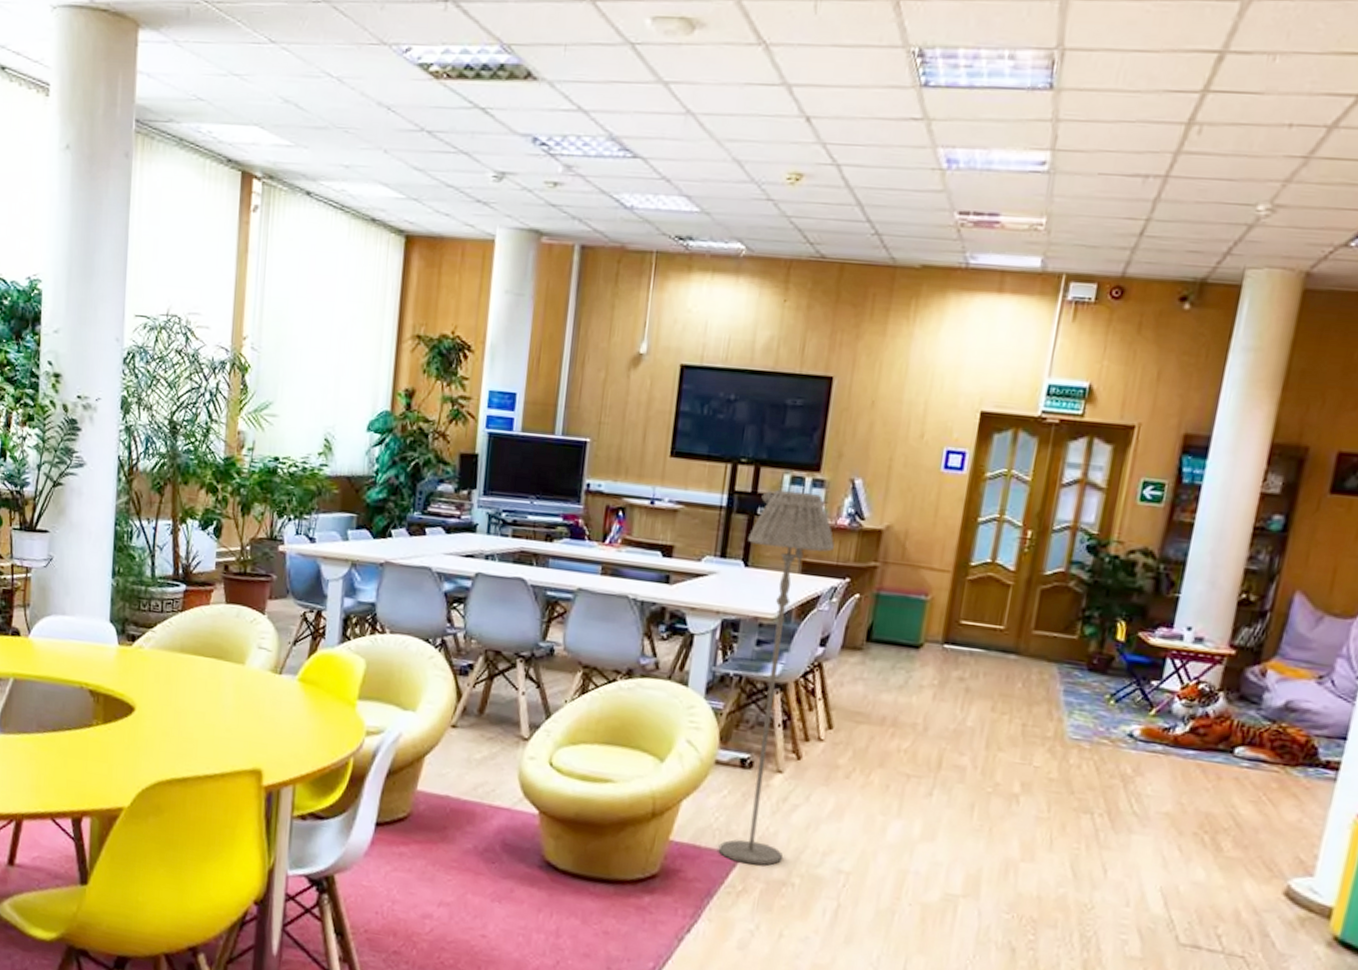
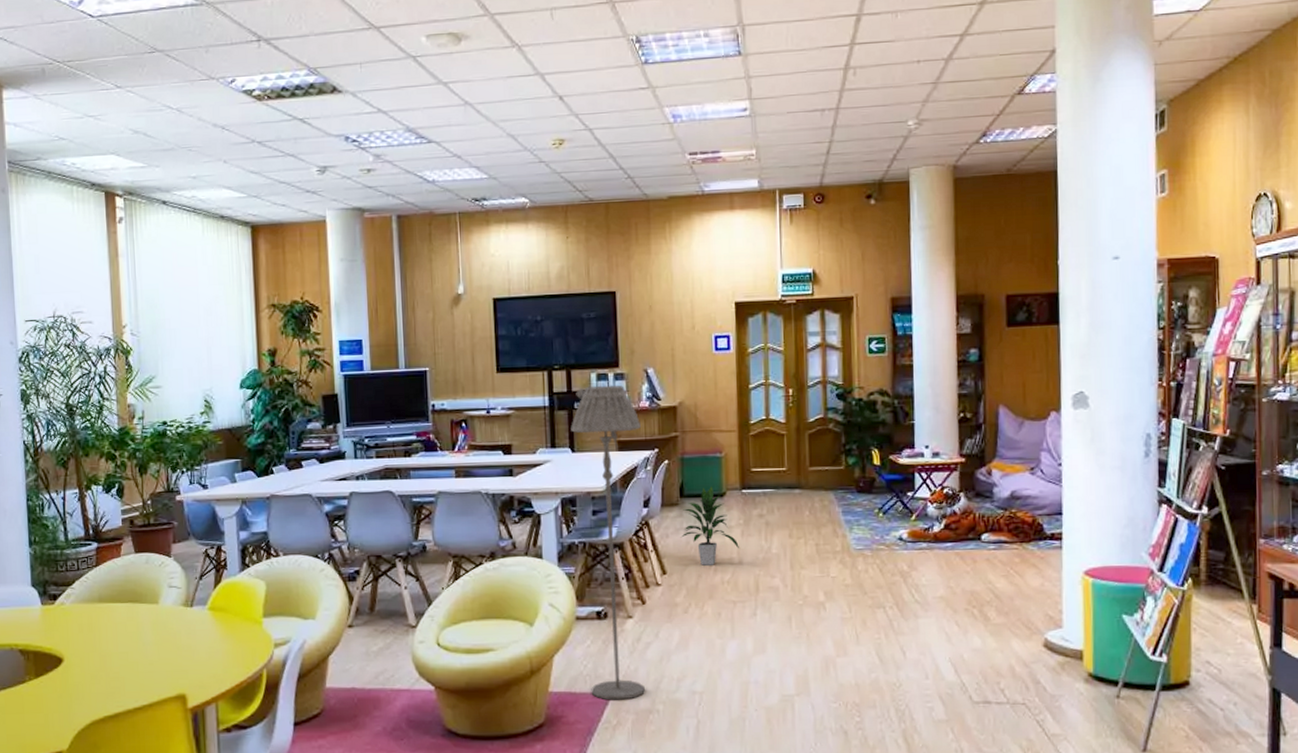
indoor plant: none [857,634,928,728] -> present [680,486,739,566]

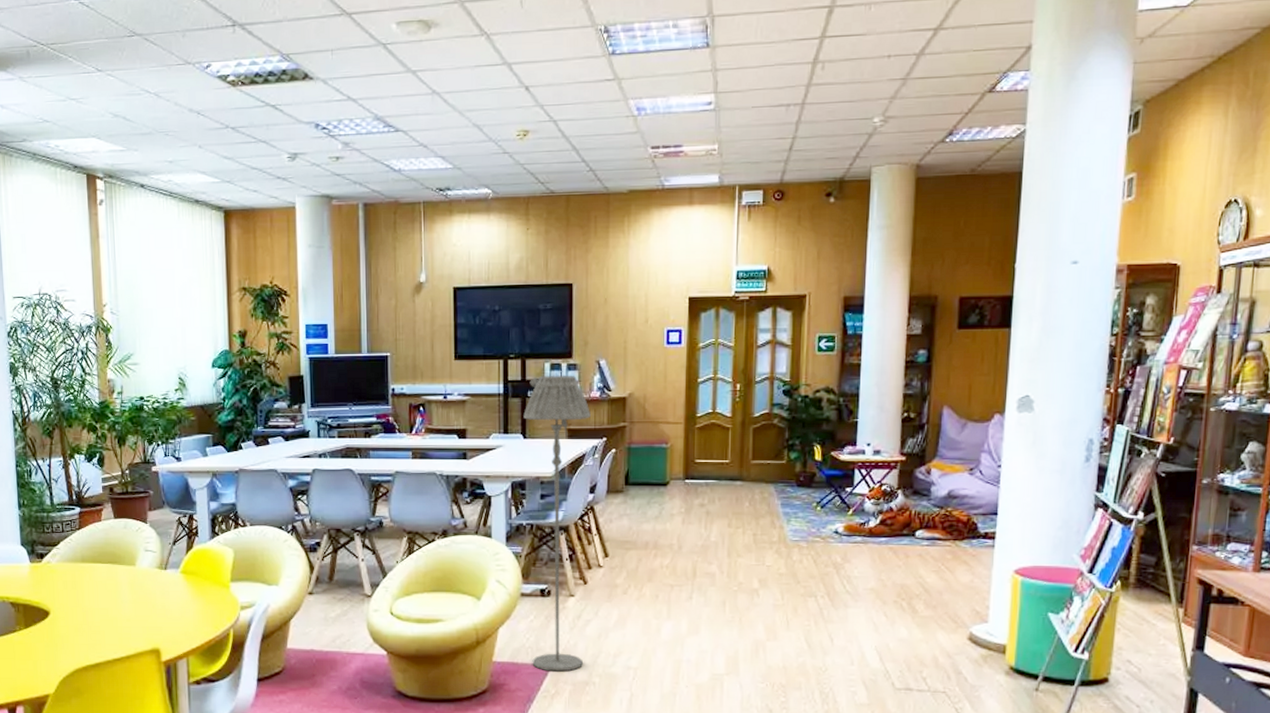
indoor plant: present [680,486,739,566] -> none [623,476,679,550]

